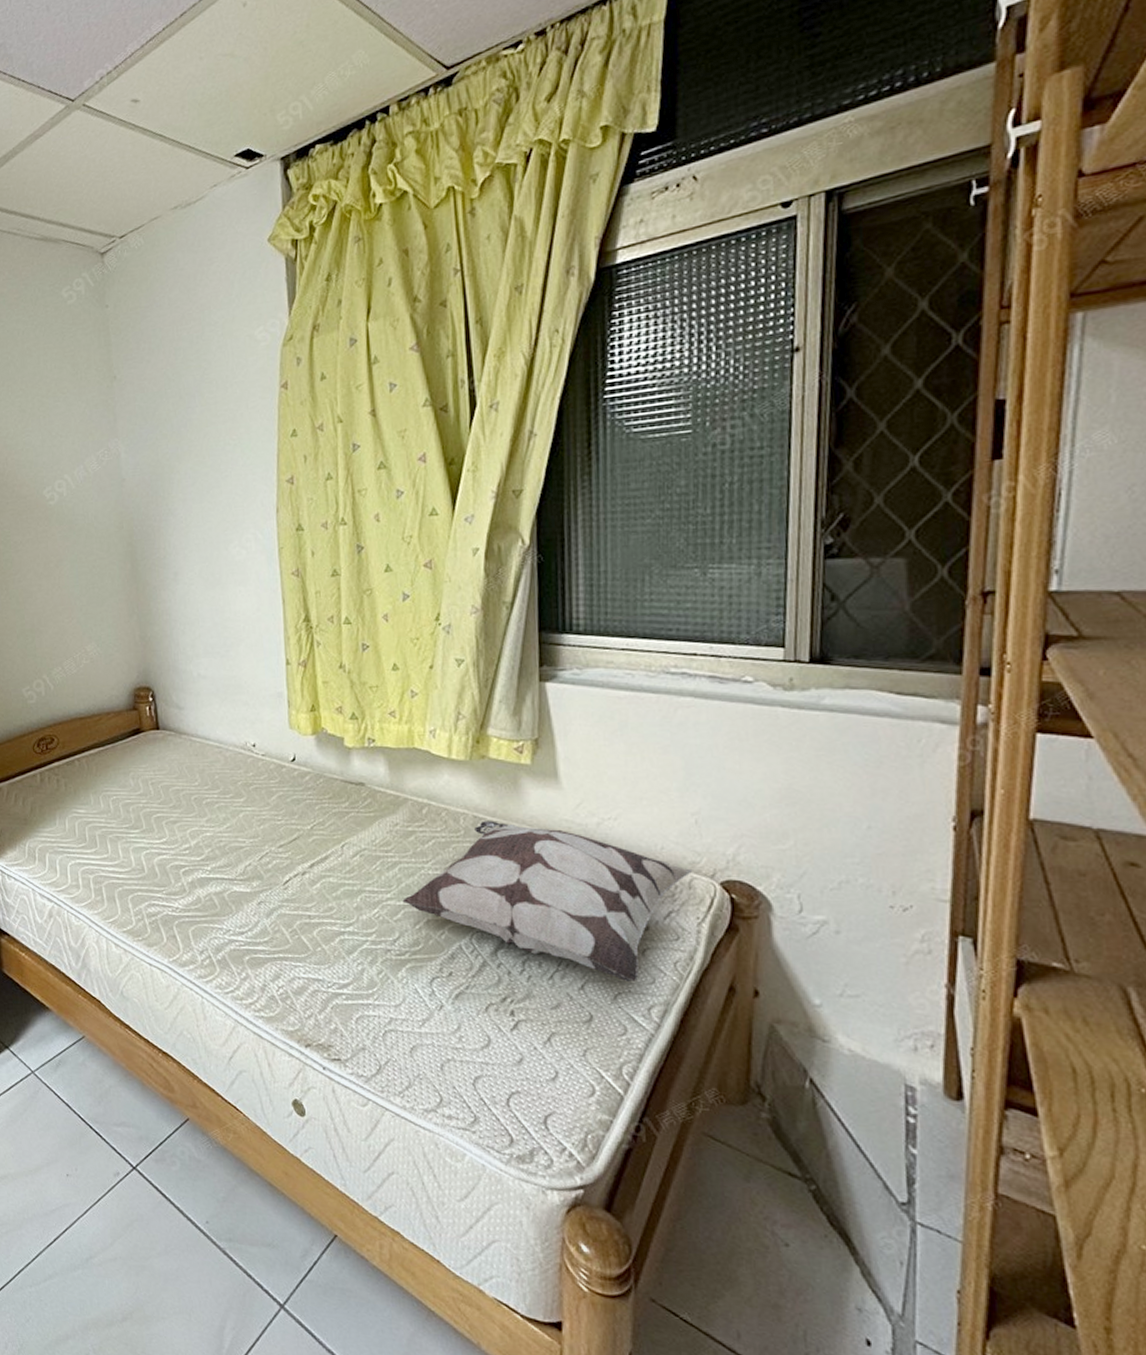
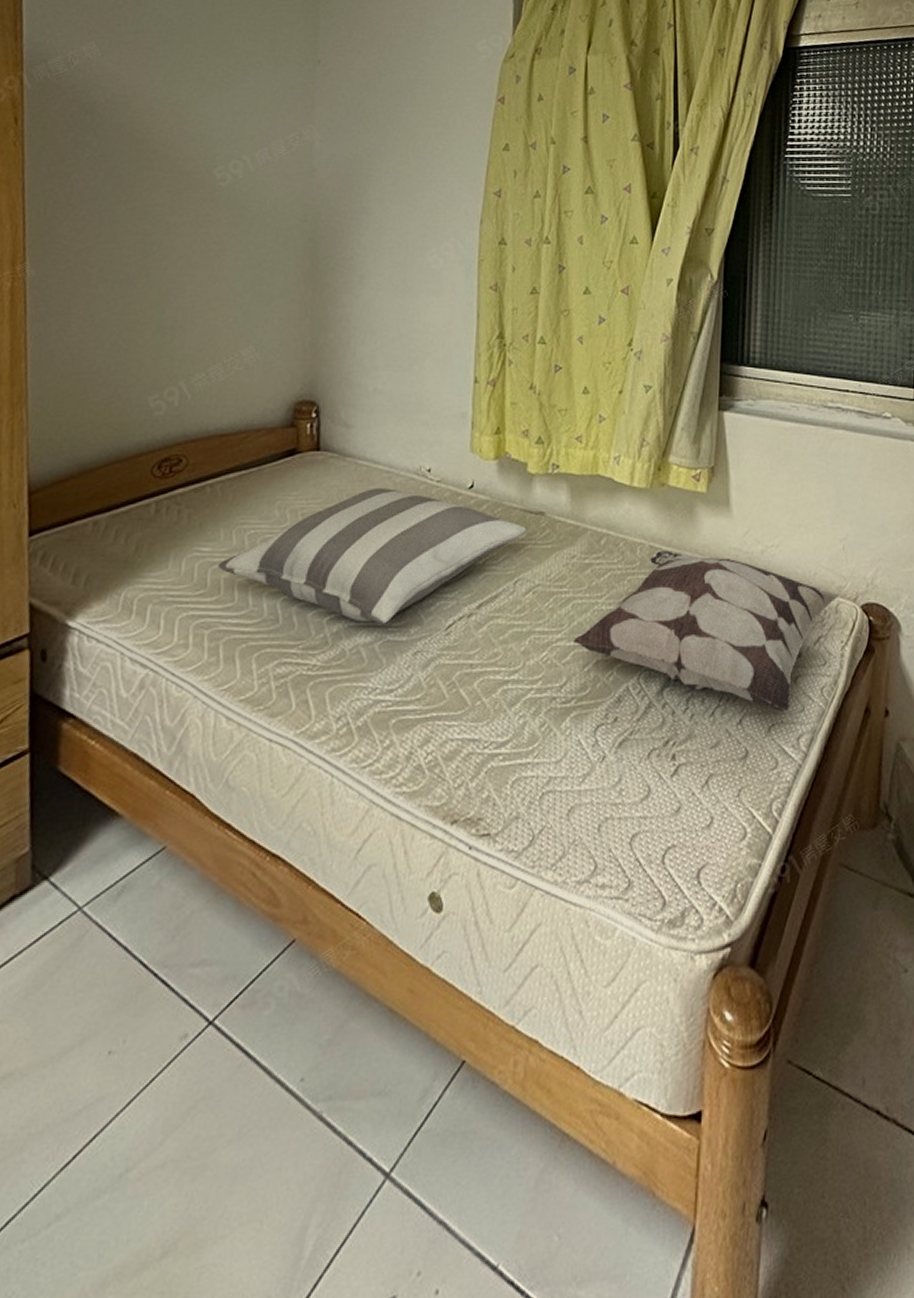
pillow: none [93,762,349,877] -> present [218,488,526,624]

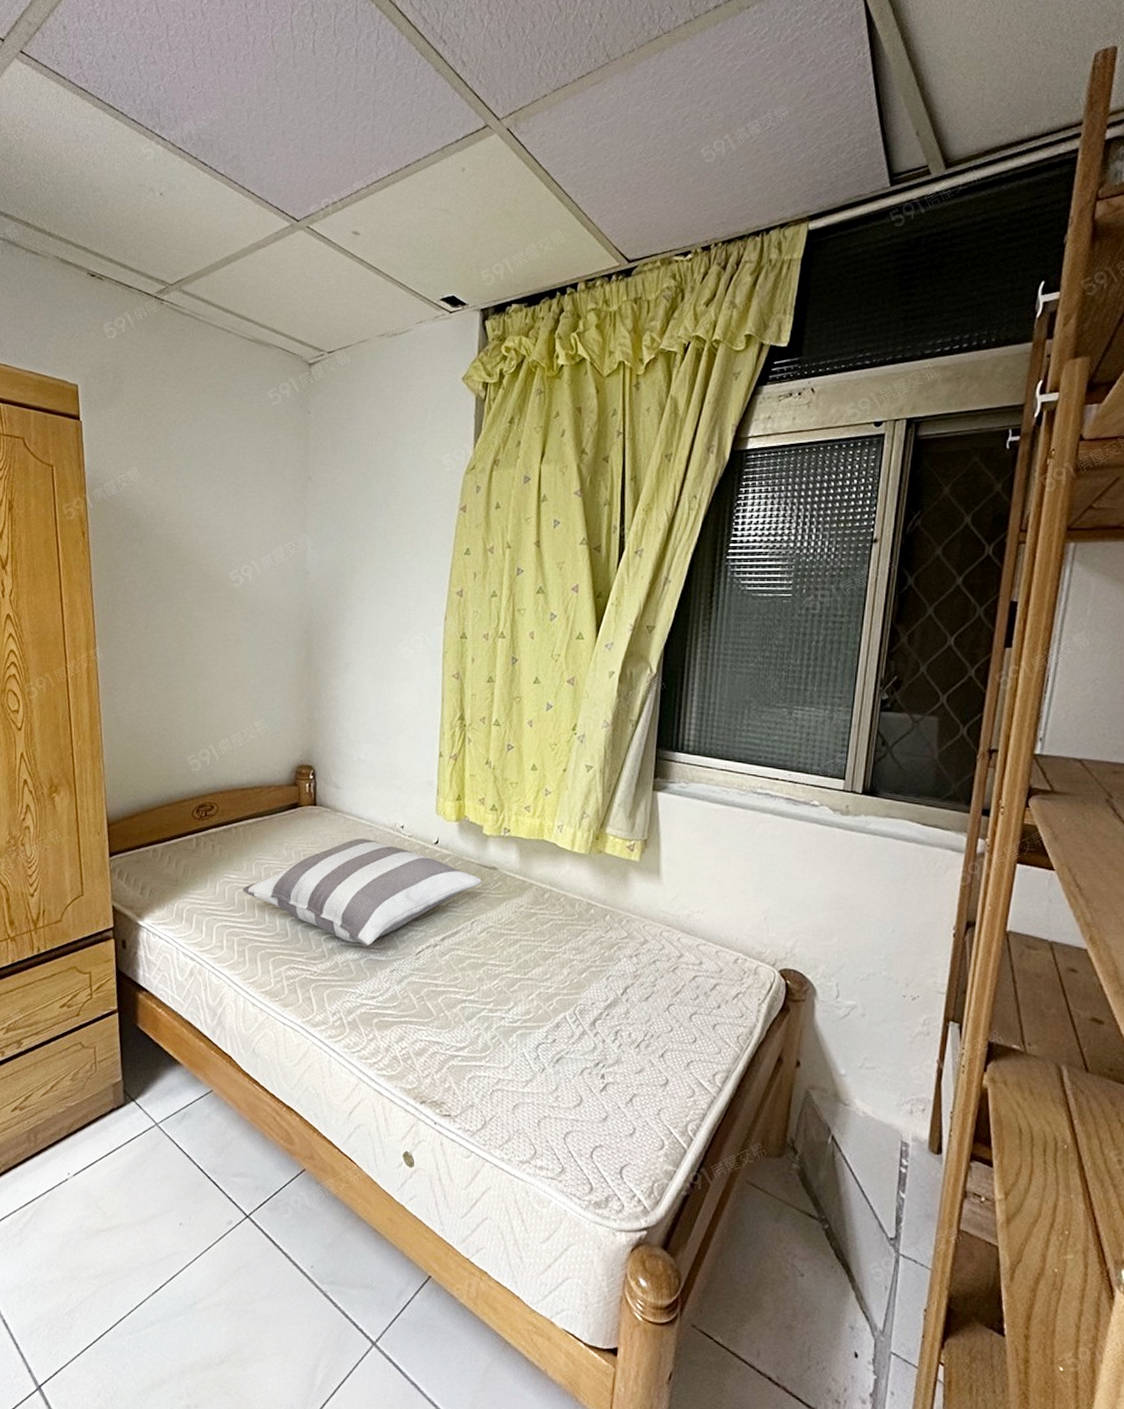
decorative pillow: present [573,550,840,713] -> none [519,907,759,1052]

